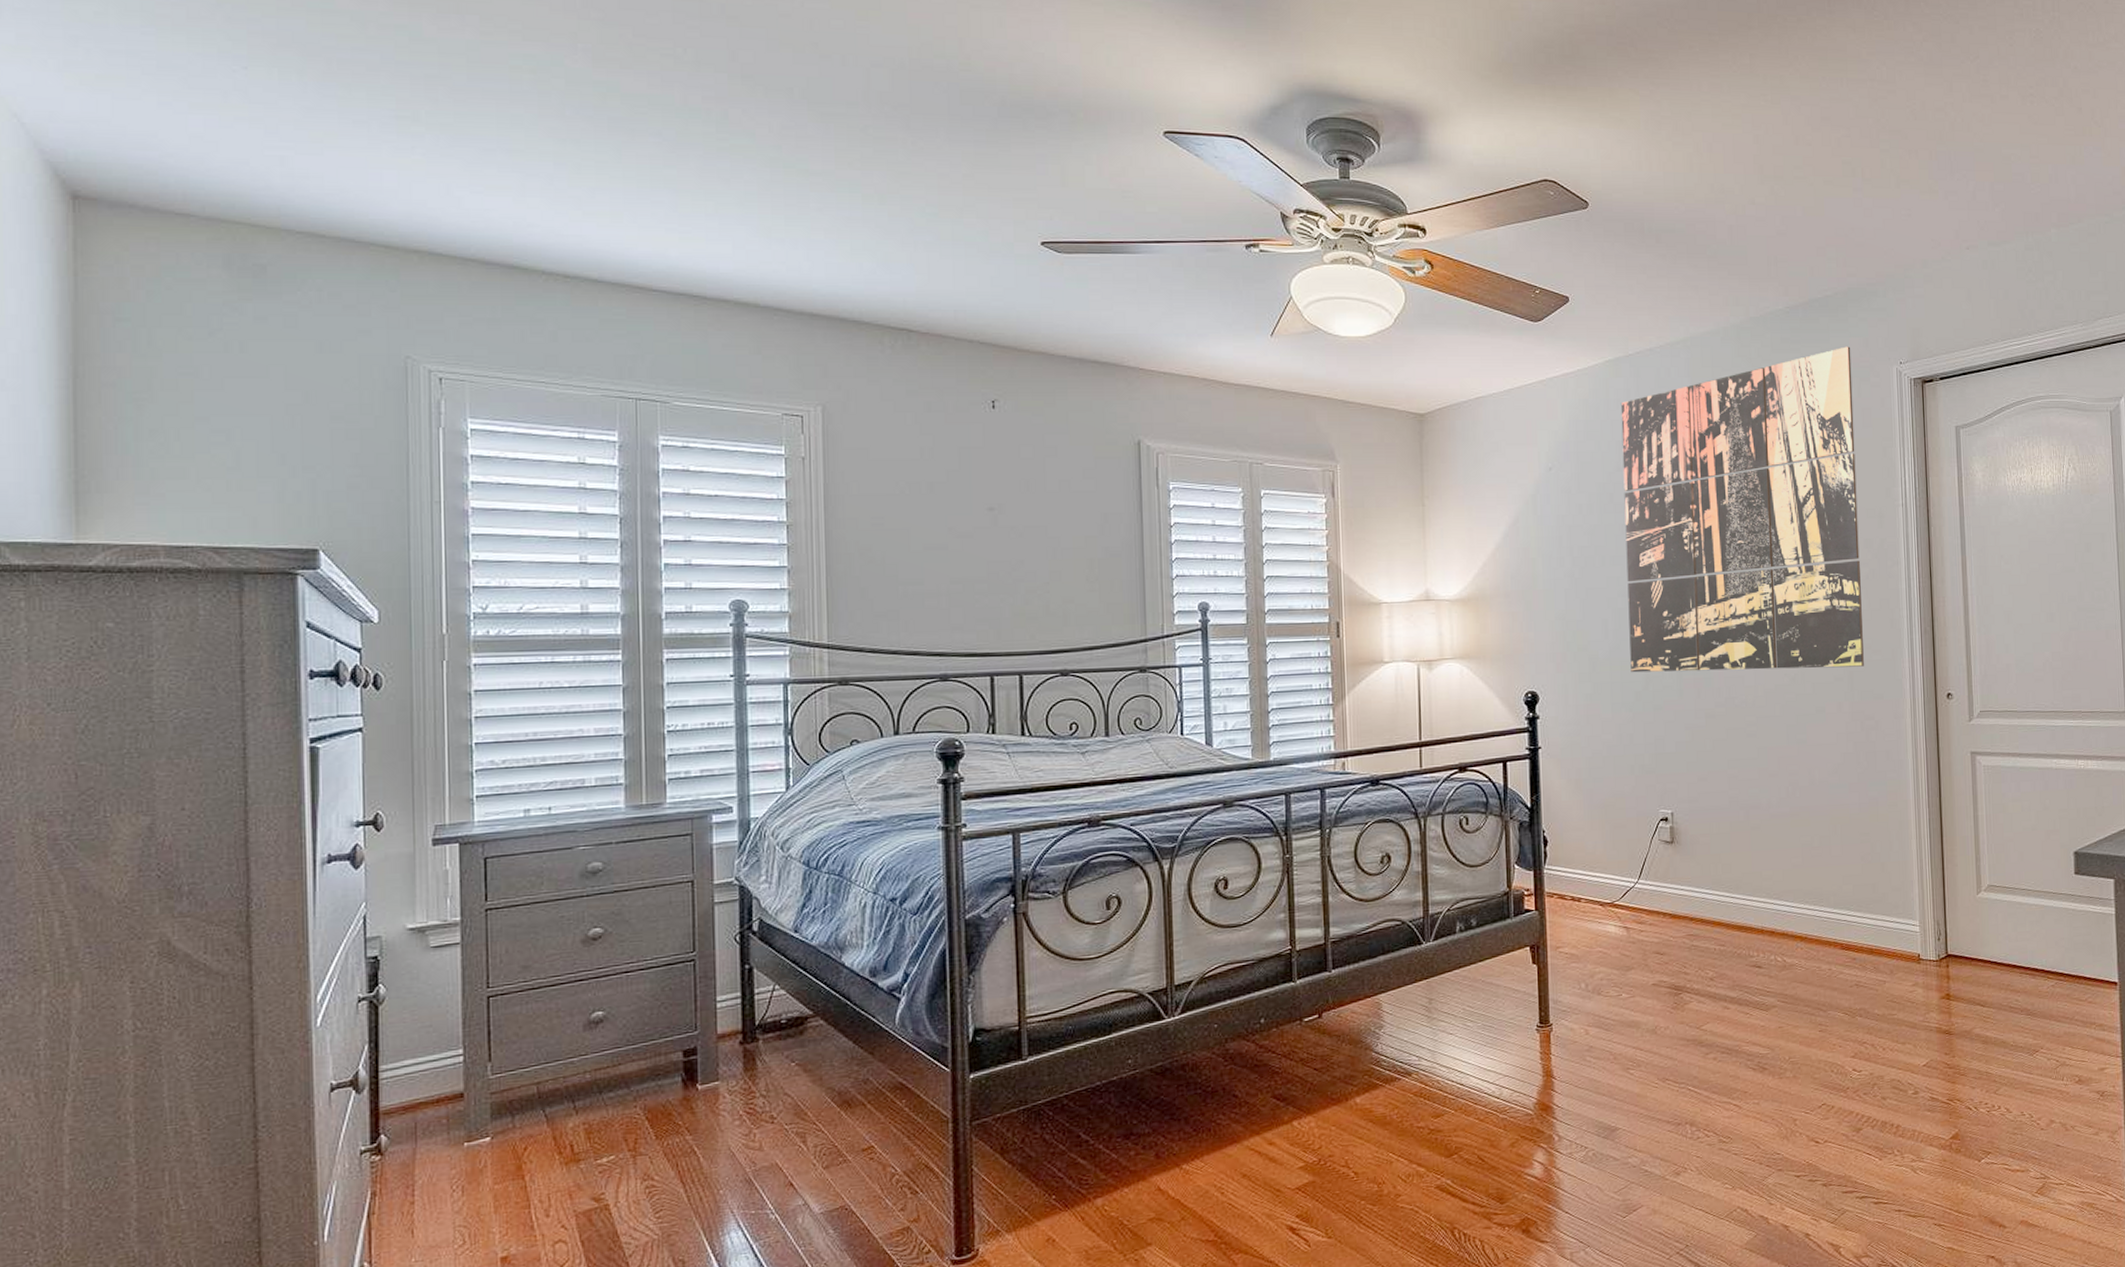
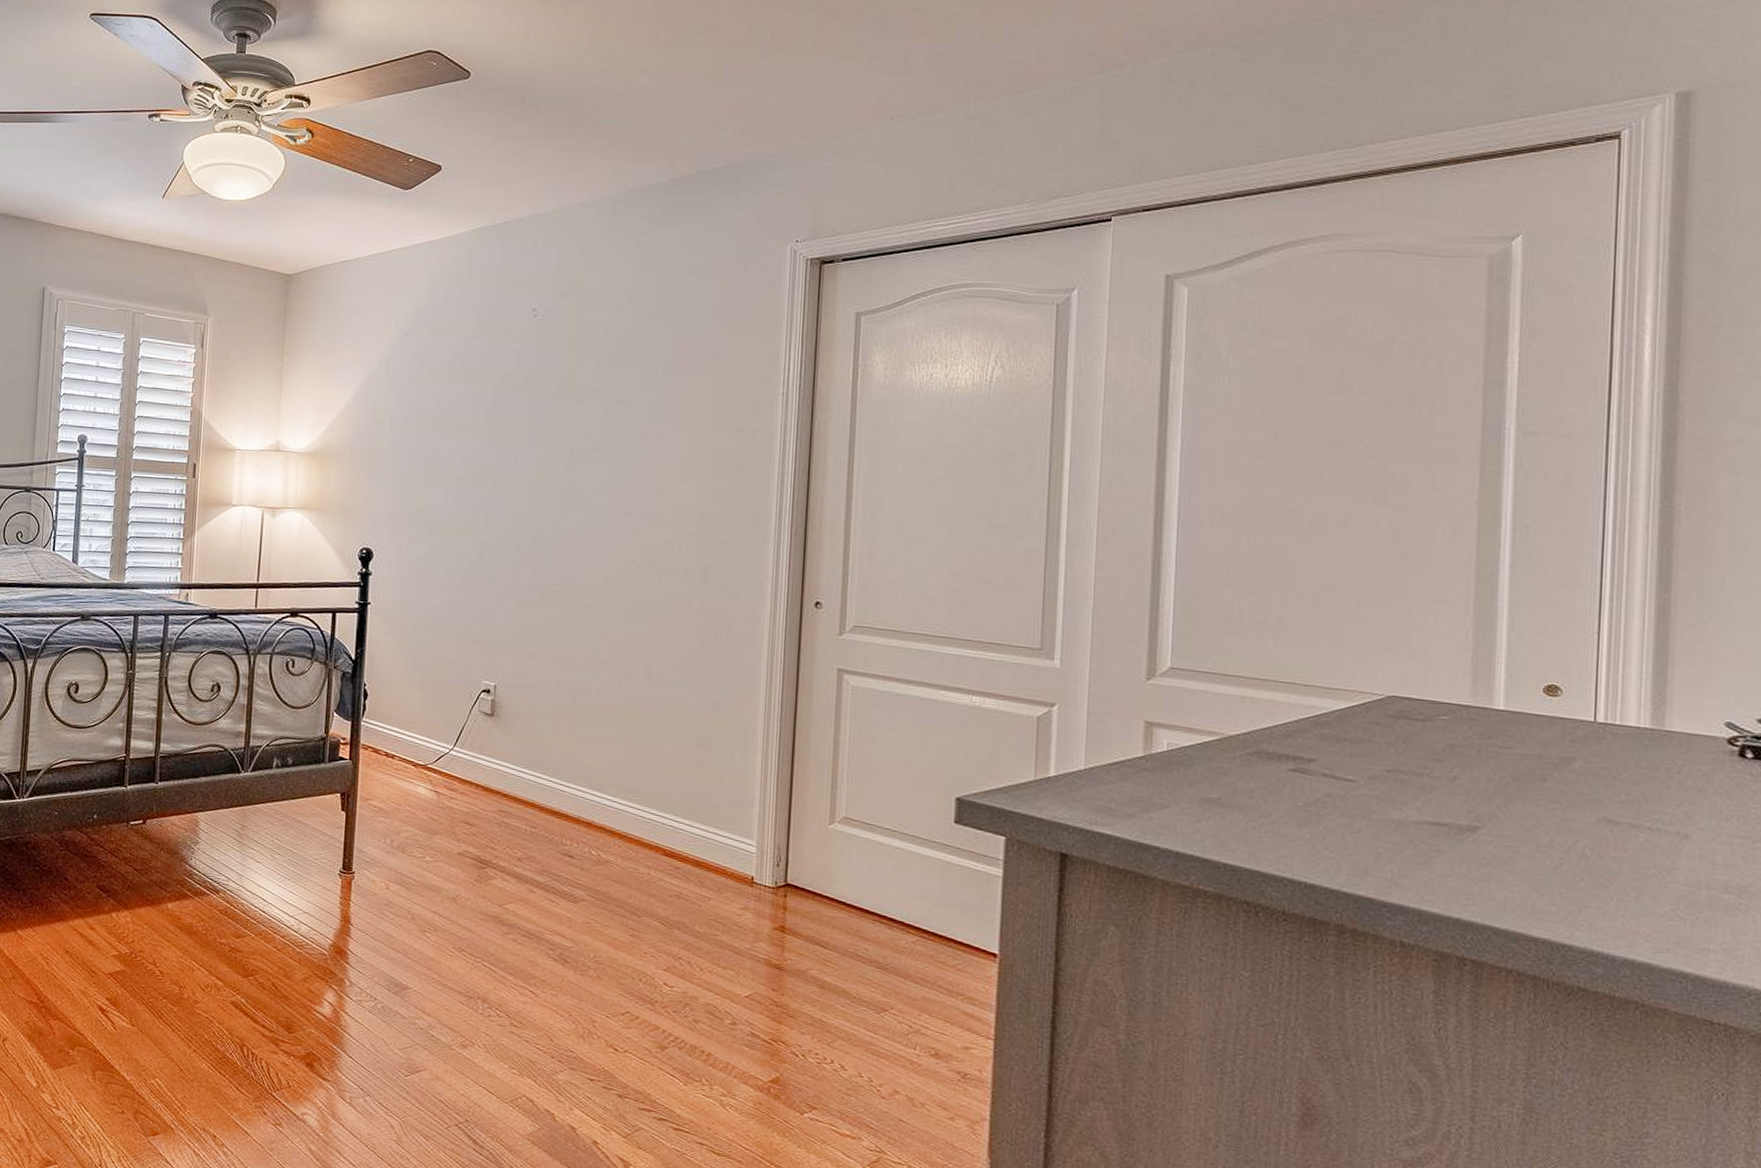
wall art: present [1620,346,1864,673] -> none [467,222,740,562]

